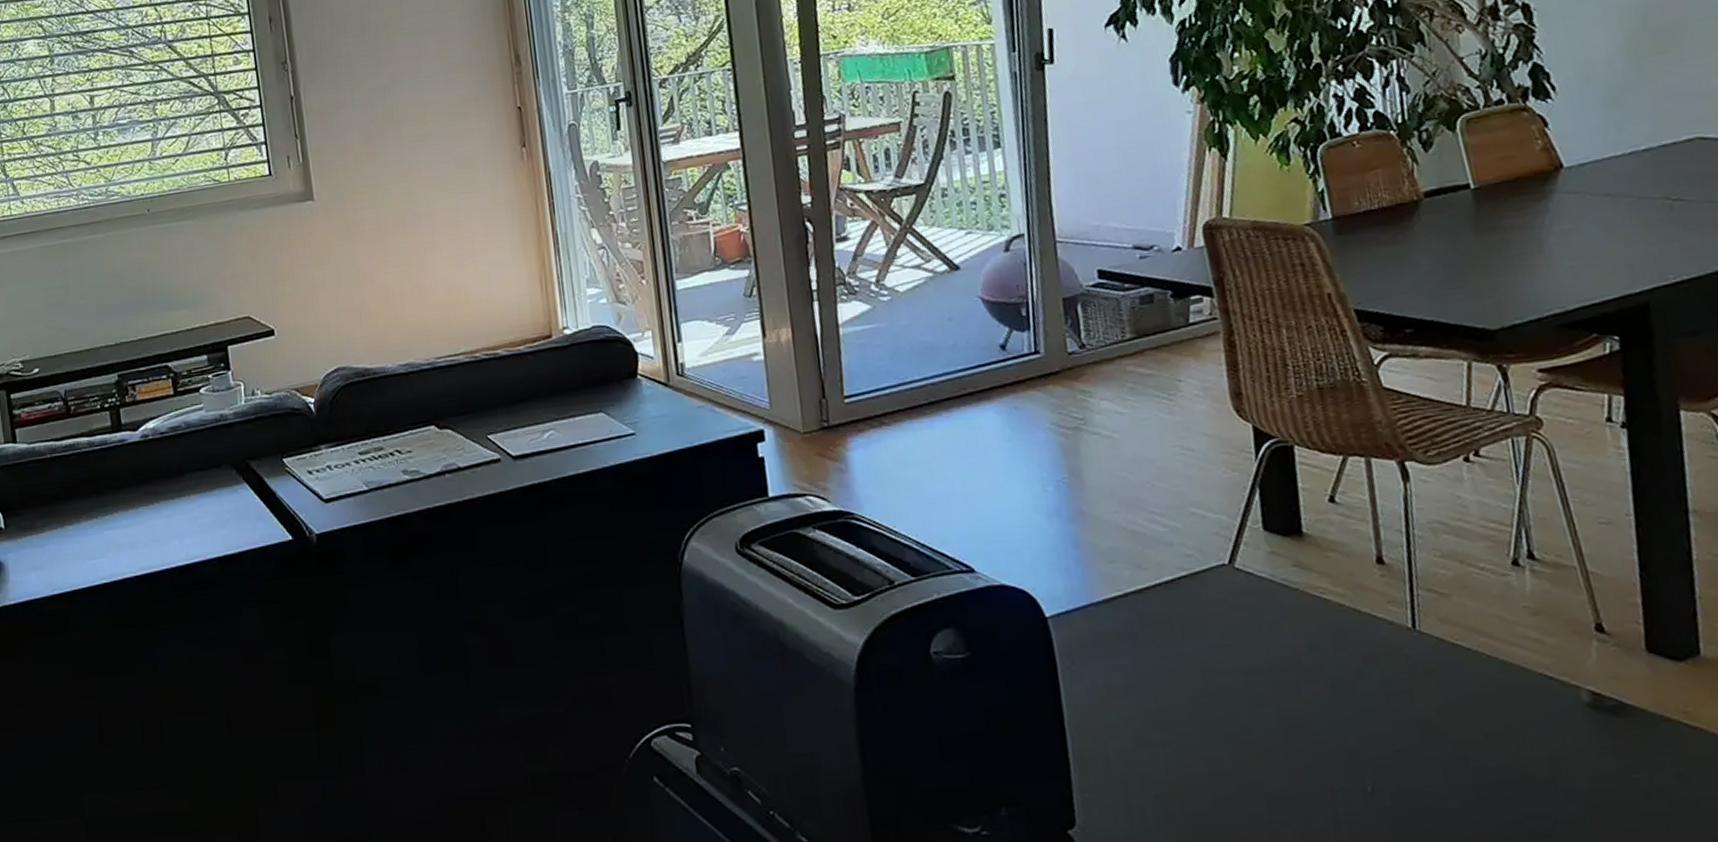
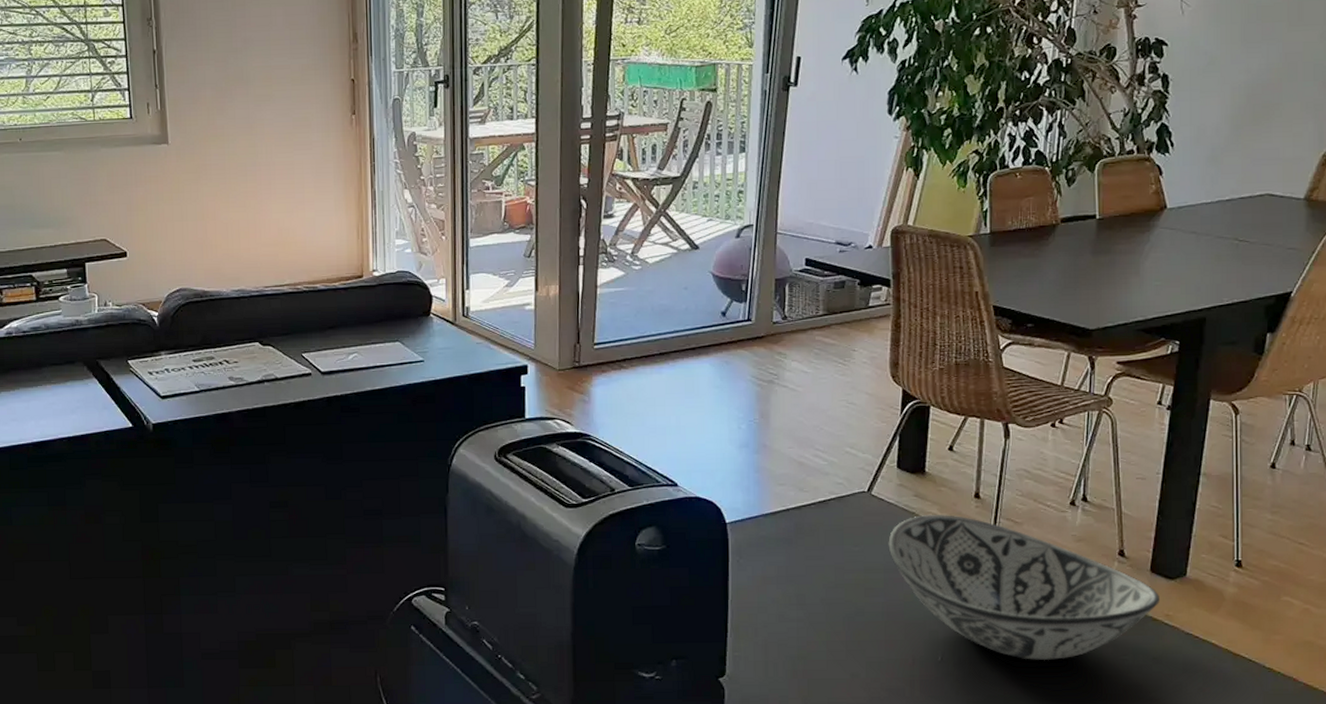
decorative bowl: none [1268,588,1671,786] -> present [888,515,1161,661]

